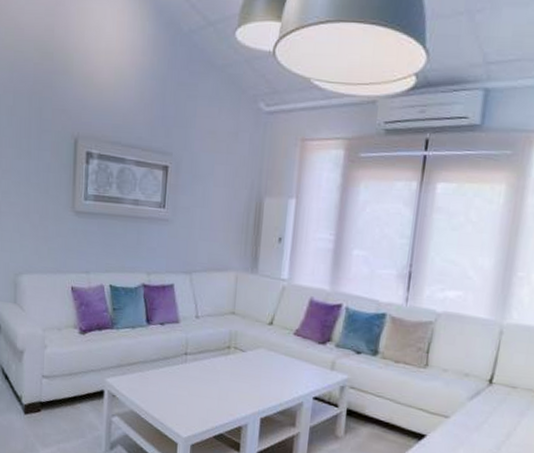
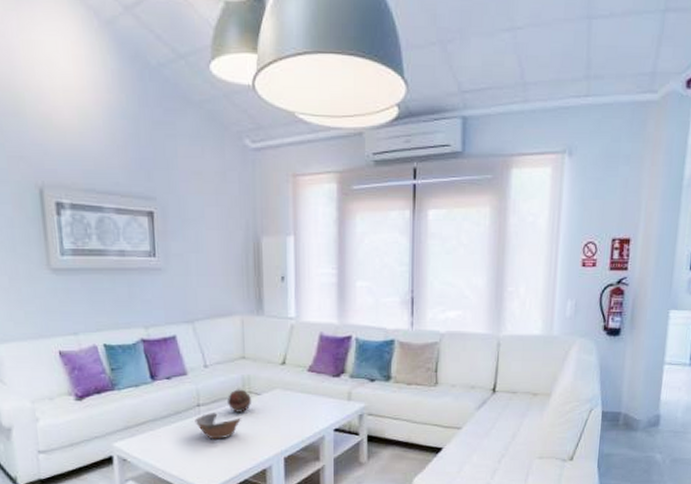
bowl: none [181,362,224,390] -> present [195,412,241,440]
decorative ball: none [212,343,237,367] -> present [226,389,252,412]

